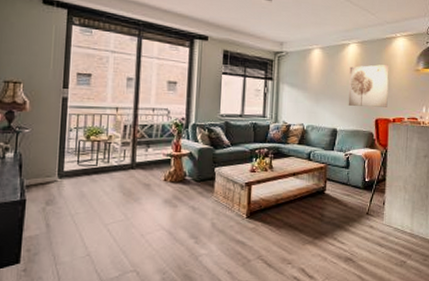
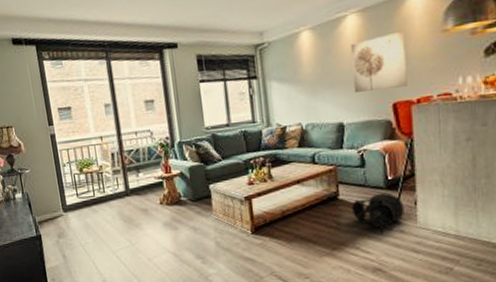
tactical helmet: none [335,192,375,228] -> present [352,192,405,234]

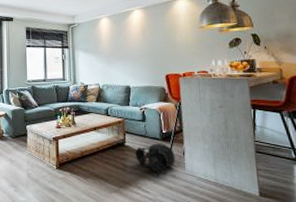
wall art: present [350,30,408,92] -> none [136,24,176,65]

